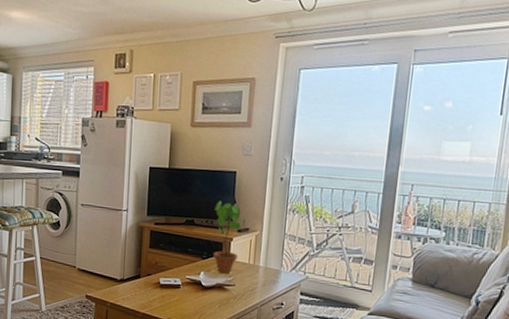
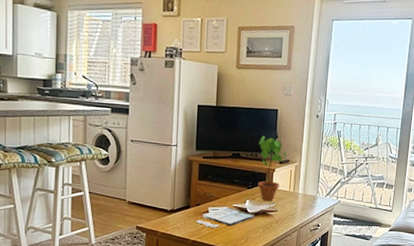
magazine: none [147,278,209,302] -> present [196,207,254,229]

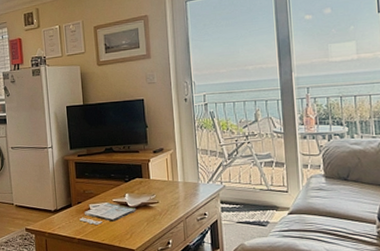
potted plant: present [257,136,286,201] -> none [129,127,159,193]

